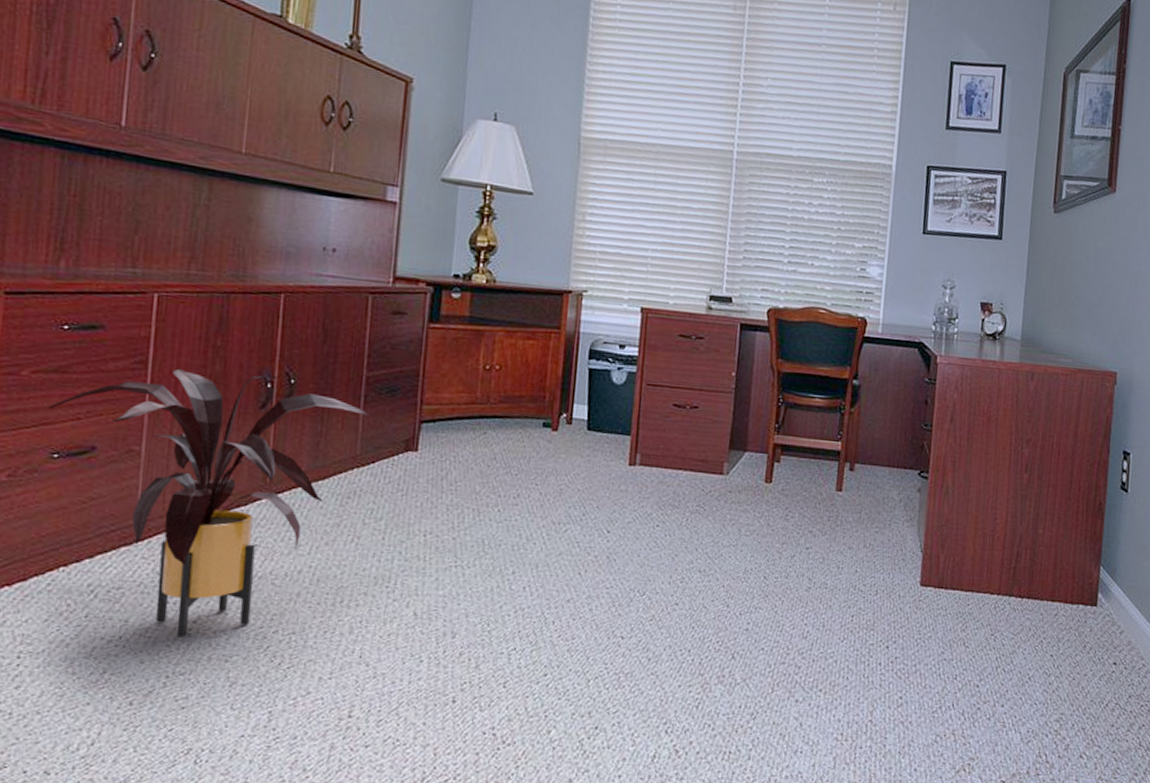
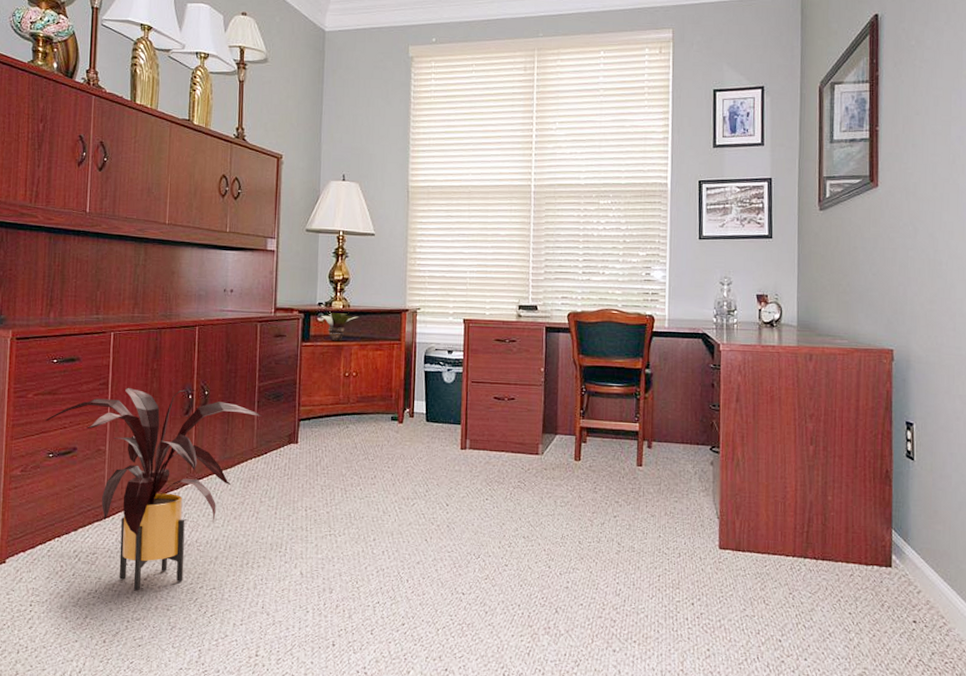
potted plant: none [456,276,506,325] -> present [320,304,358,341]

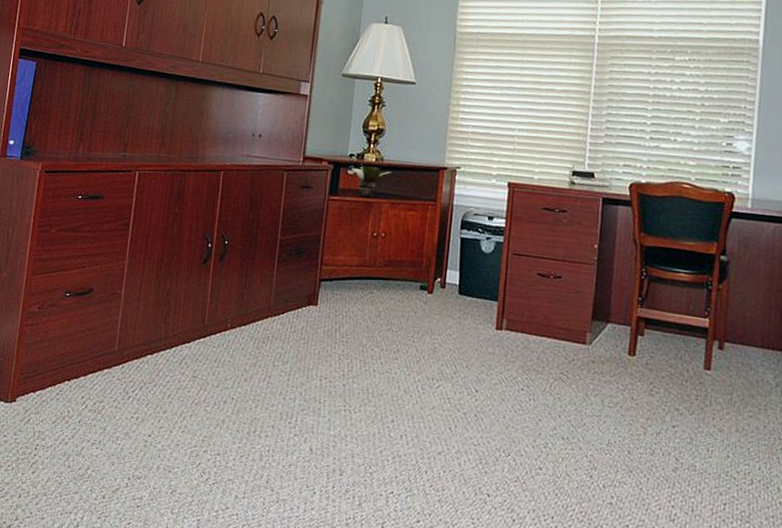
house plant: present [45,387,264,591] -> none [65,230,284,448]

